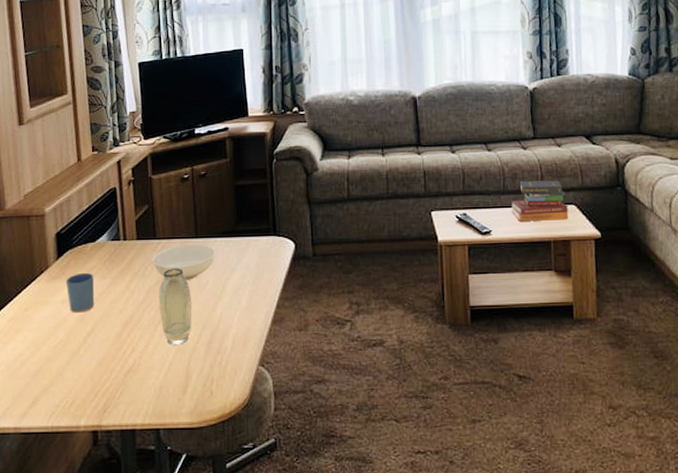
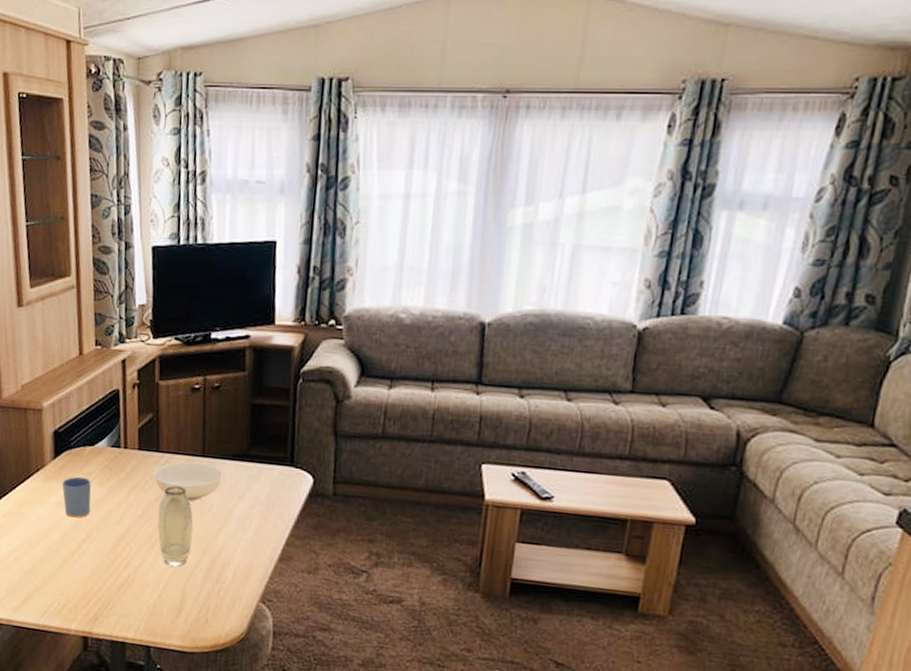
books: present [511,180,569,221] -> none [583,443,660,498]

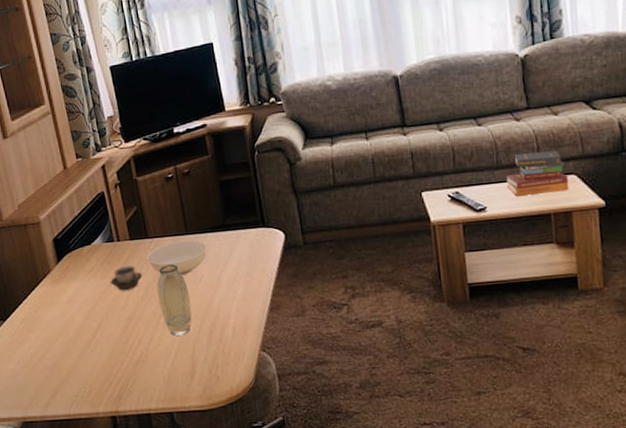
mug: present [62,476,91,518] -> none [68,273,98,312]
cup: none [108,477,145,504] -> present [110,266,143,290]
books: none [583,443,660,498] -> present [506,150,570,196]

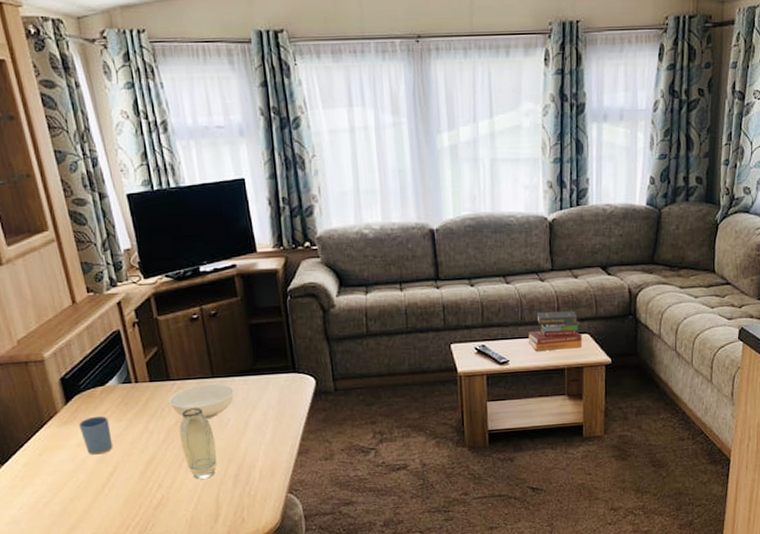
mug: none [68,273,98,312] -> present [78,416,113,455]
cup: present [110,266,143,290] -> none [127,408,164,433]

